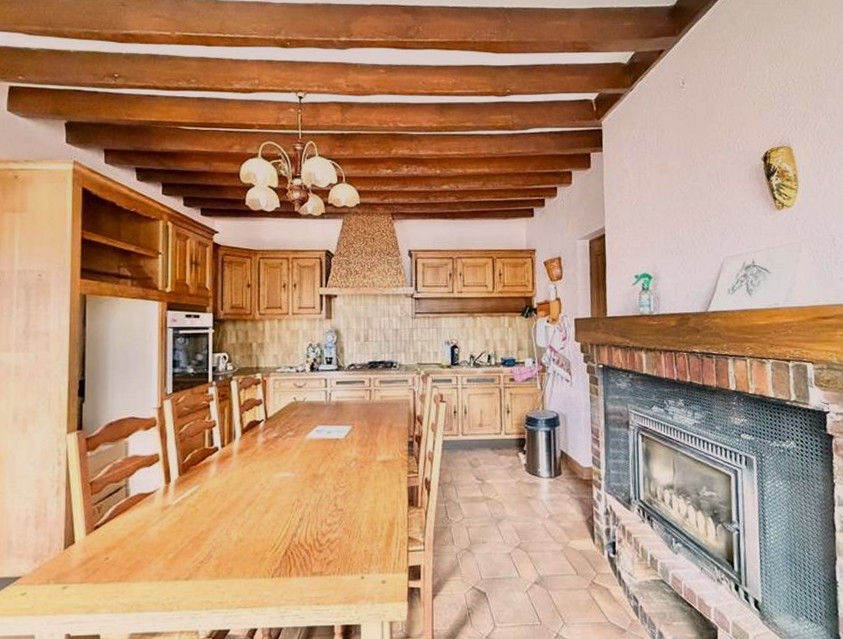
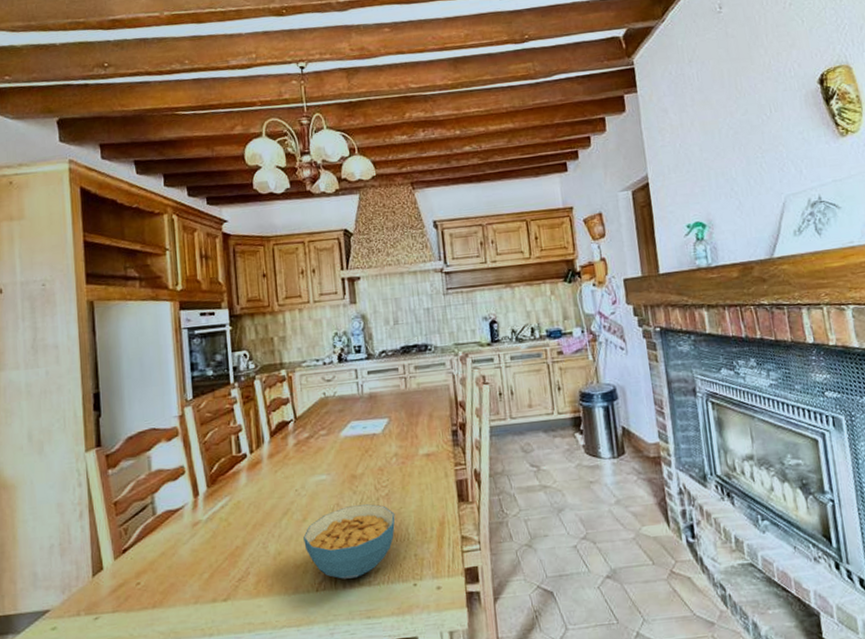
cereal bowl: none [264,502,350,568] -> present [303,504,396,579]

